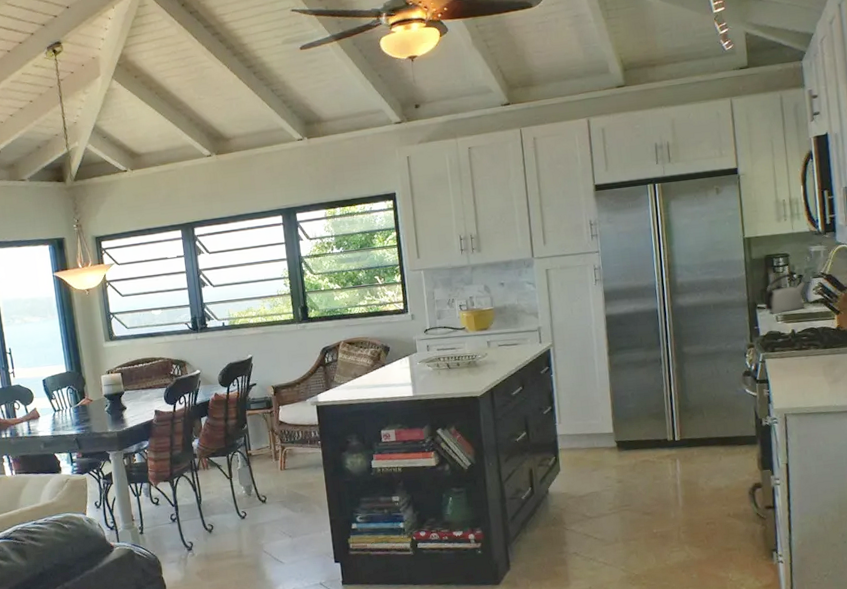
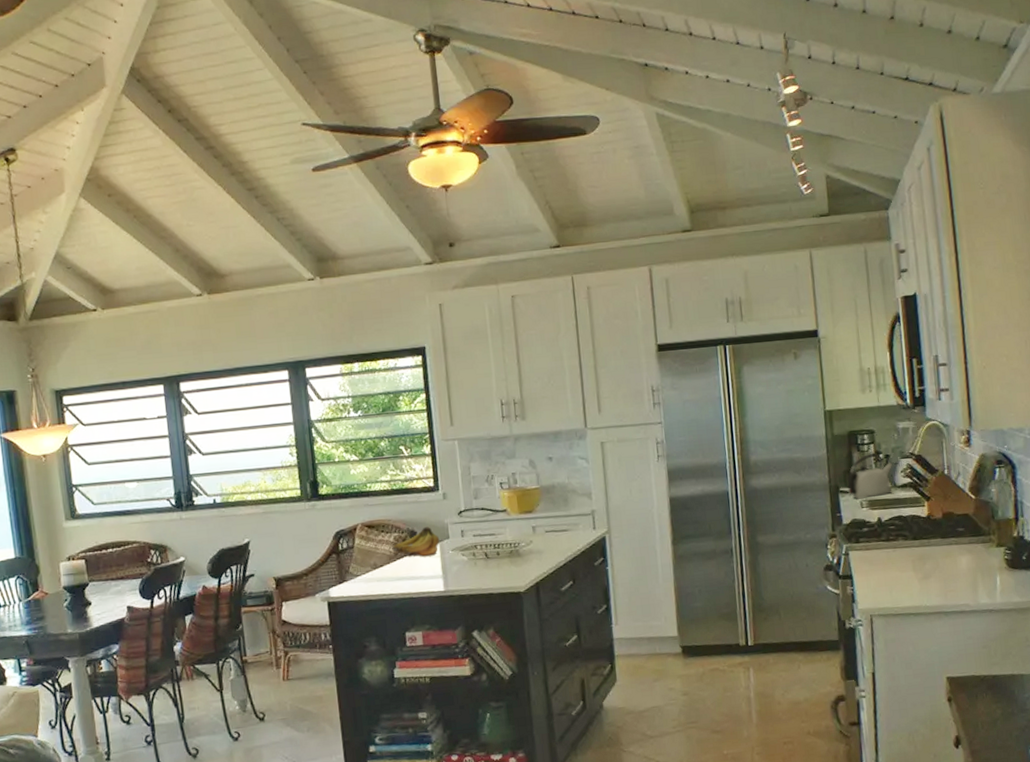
fruit: none [369,343,409,369] -> present [392,527,440,558]

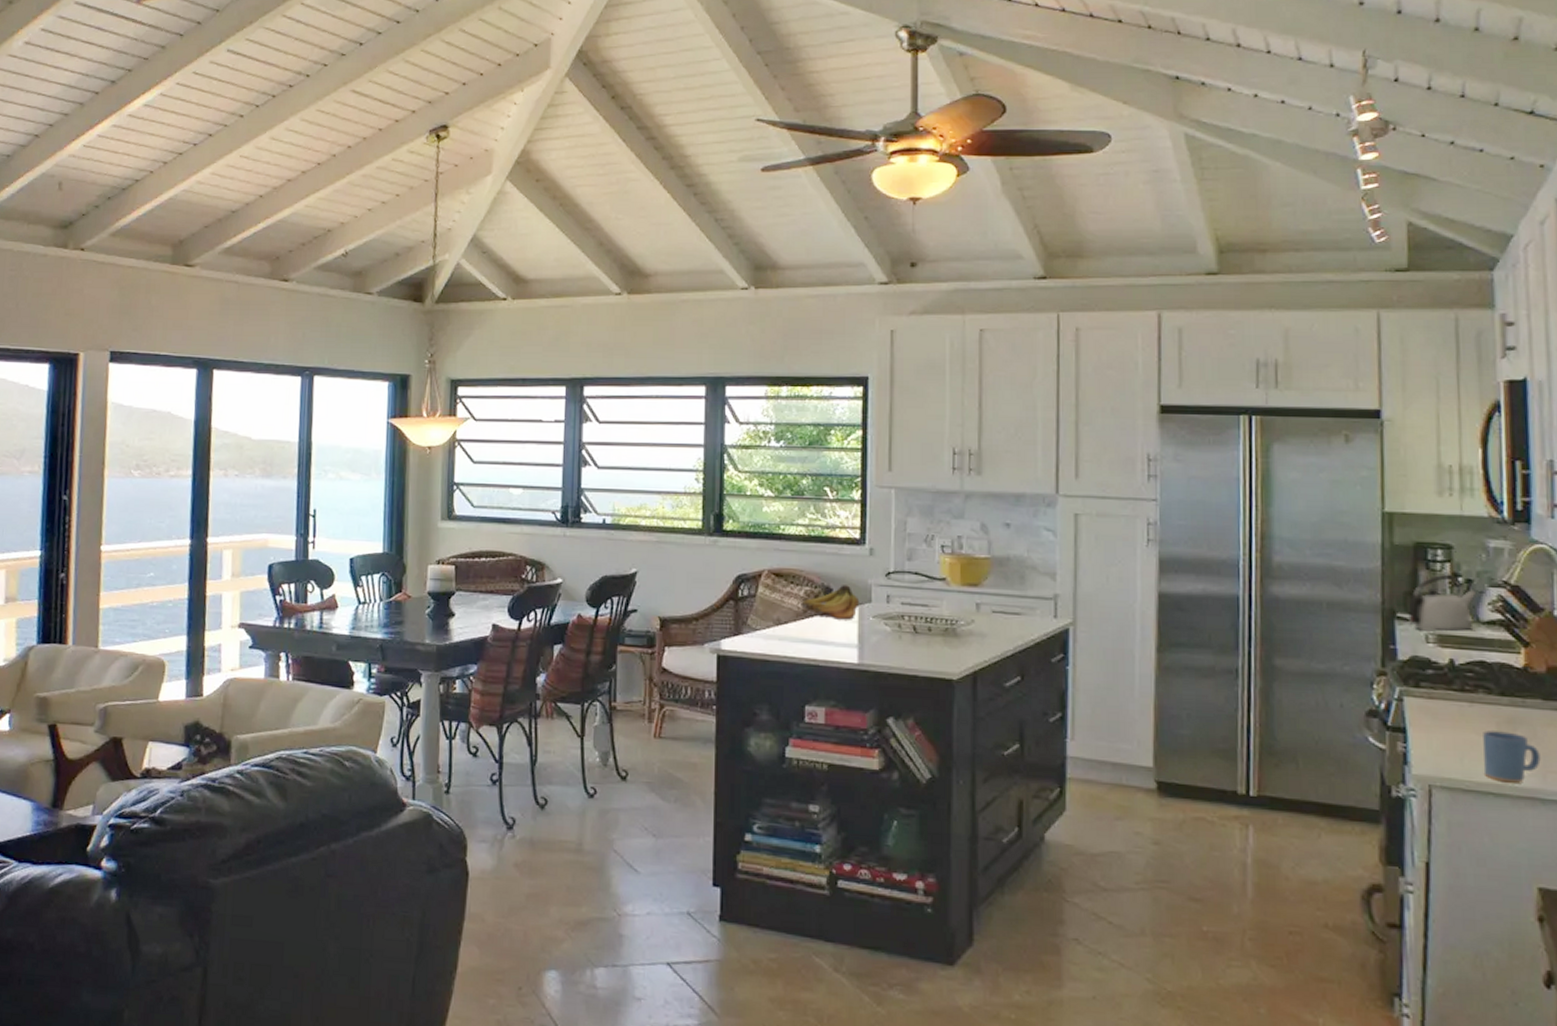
mug: none [904,566,943,604] -> present [1483,730,1541,783]

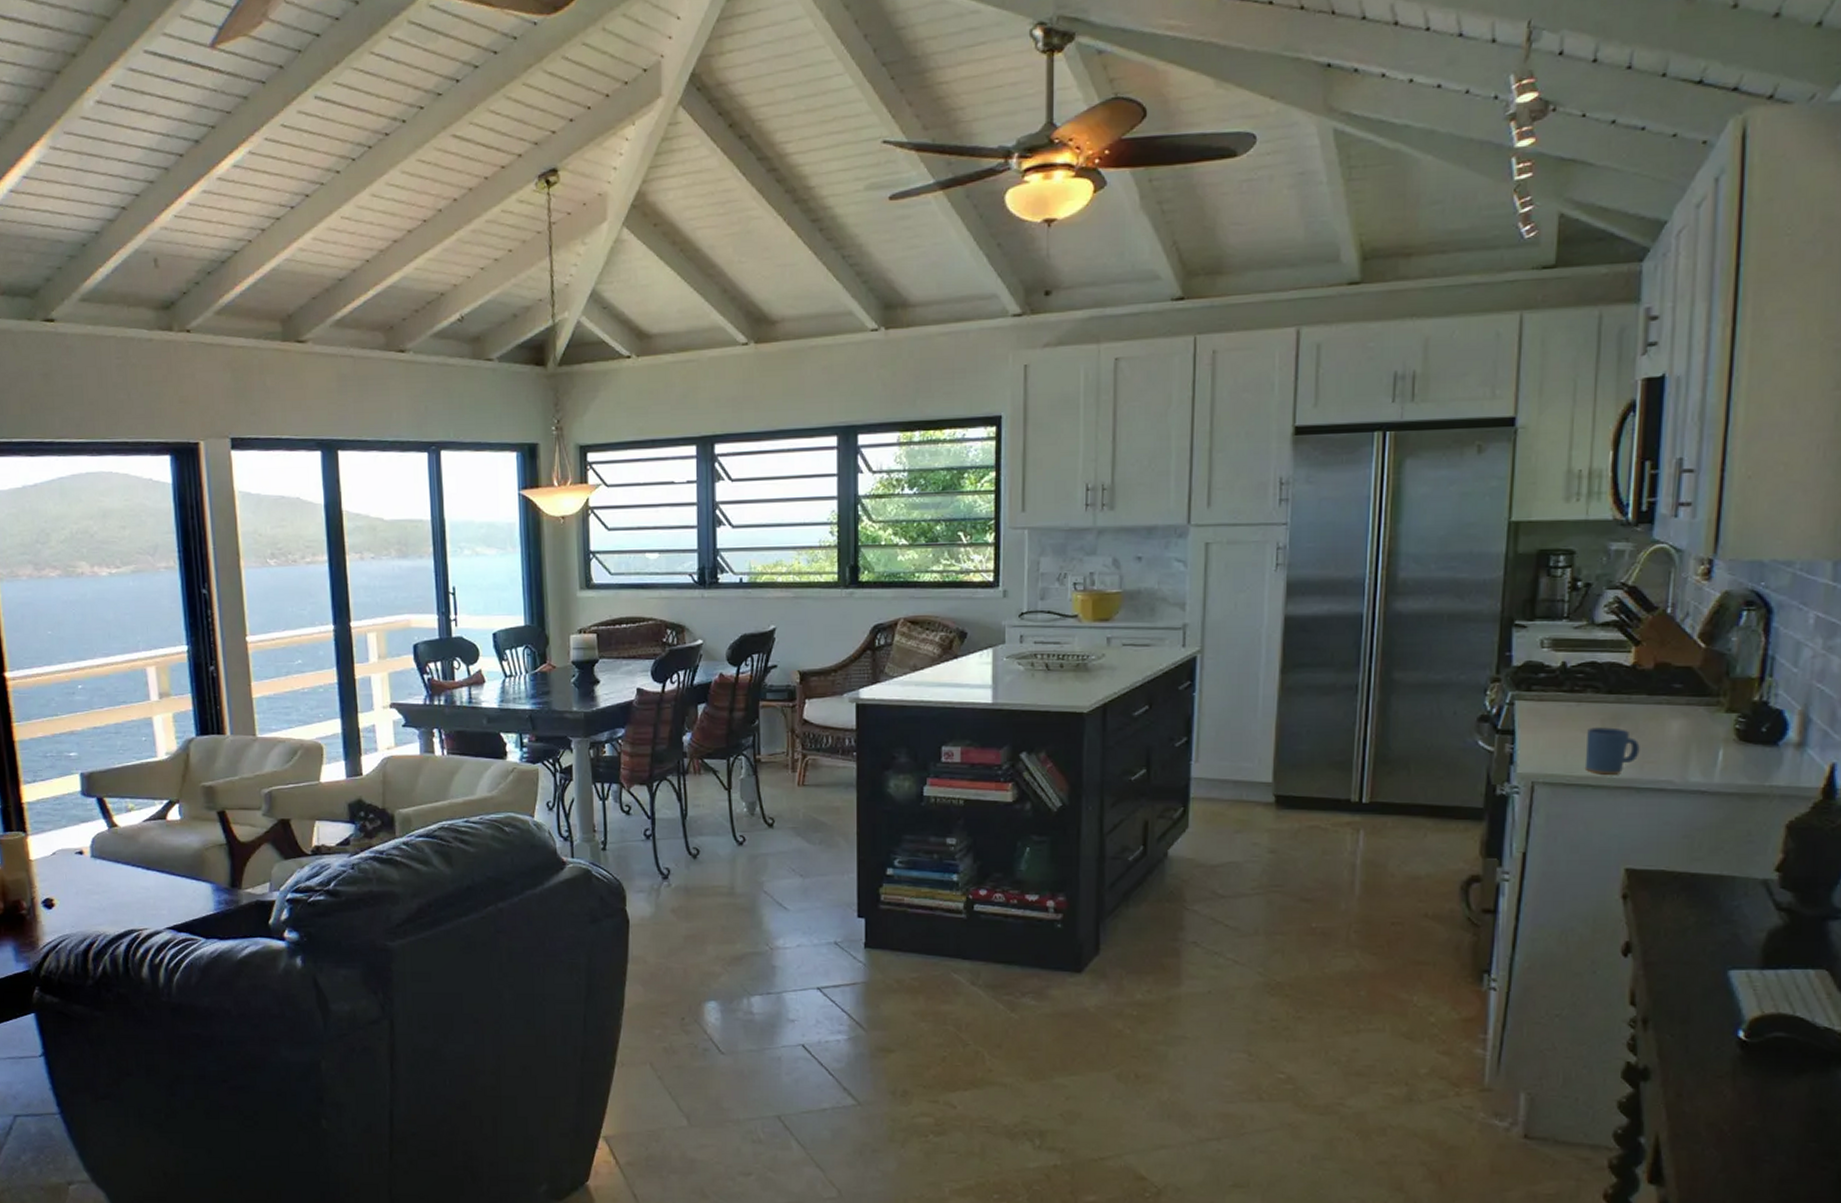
fruit: present [801,585,860,622] -> none [936,628,994,664]
kettle: present [1408,574,1477,633] -> none [1526,579,1595,638]

